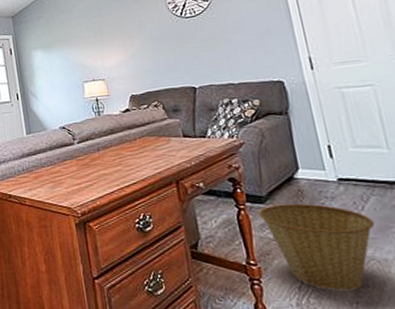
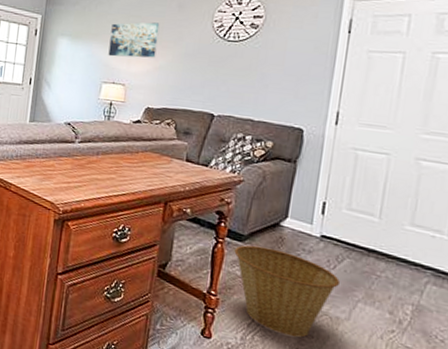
wall art: none [77,17,125,57] -> present [108,22,160,58]

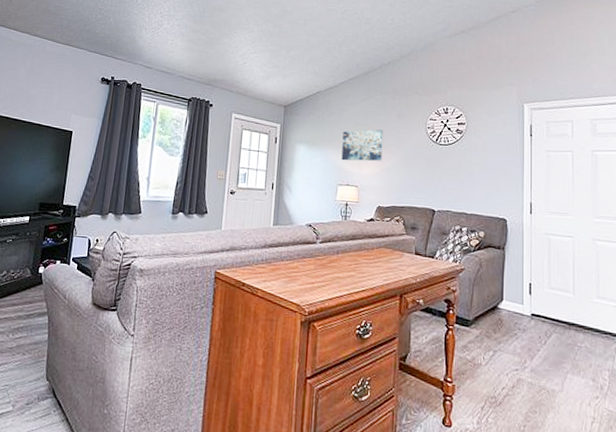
basket: present [234,245,341,338] -> none [463,329,552,415]

